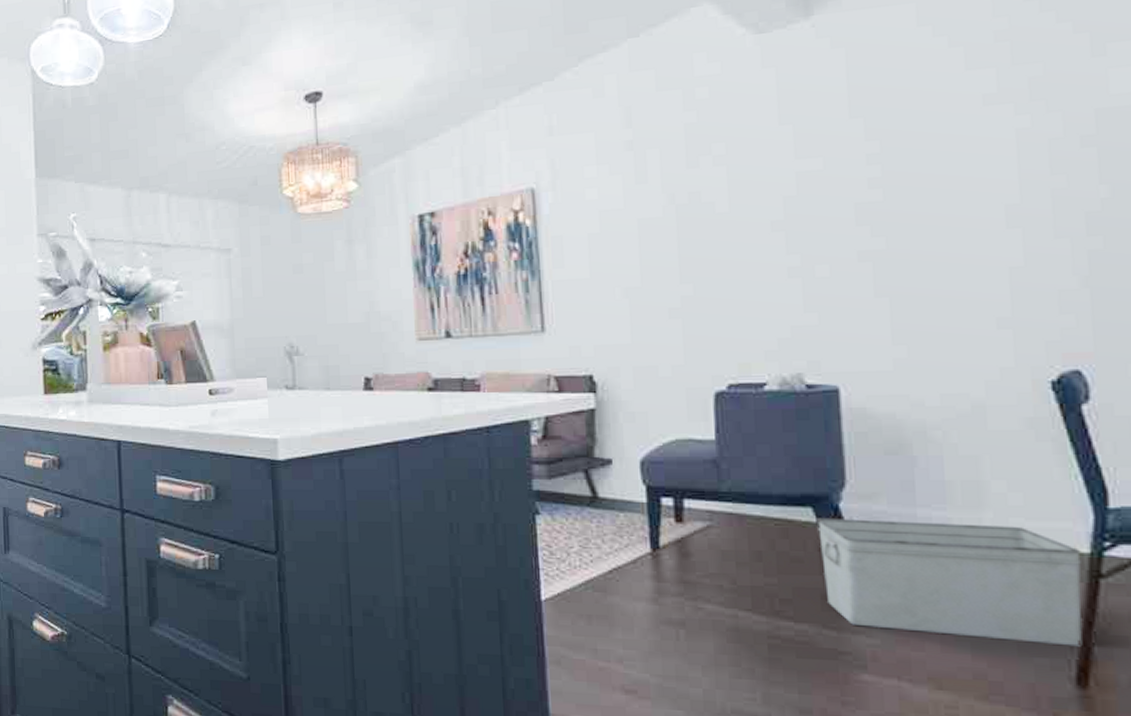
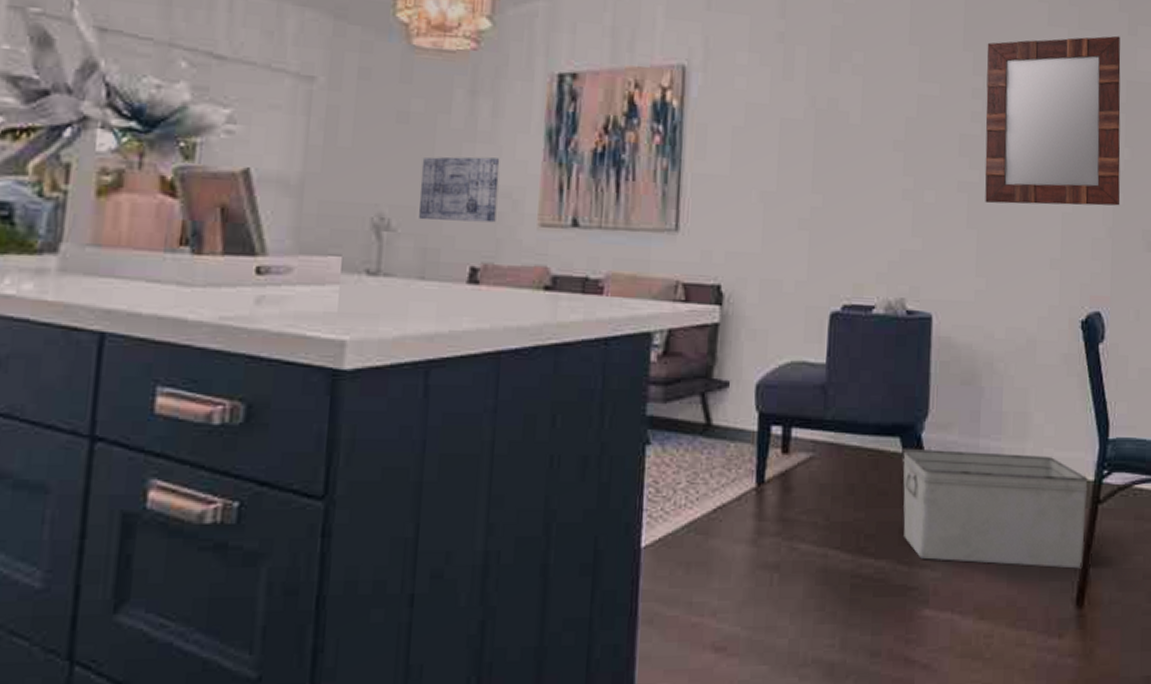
wall art: none [316,290,381,345] -> present [419,156,500,223]
home mirror: none [881,61,1099,270] -> present [985,35,1121,206]

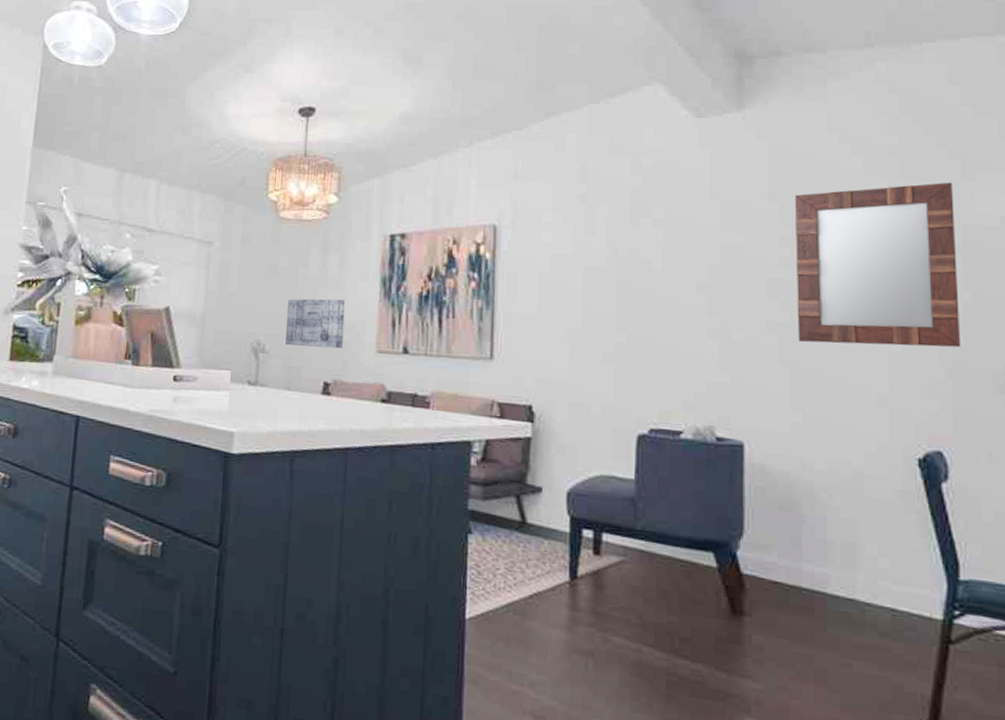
storage bin: present [903,448,1088,569] -> none [717,563,935,707]

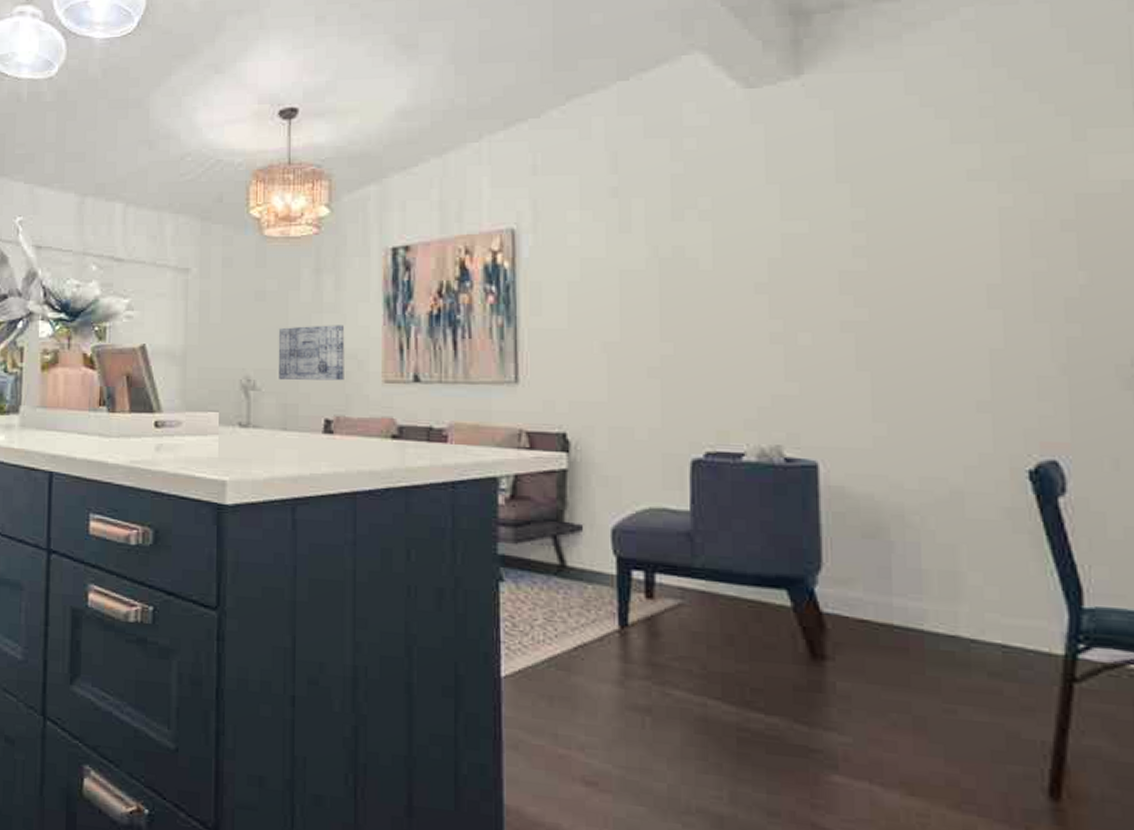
home mirror: present [794,182,962,348] -> none [867,144,1077,343]

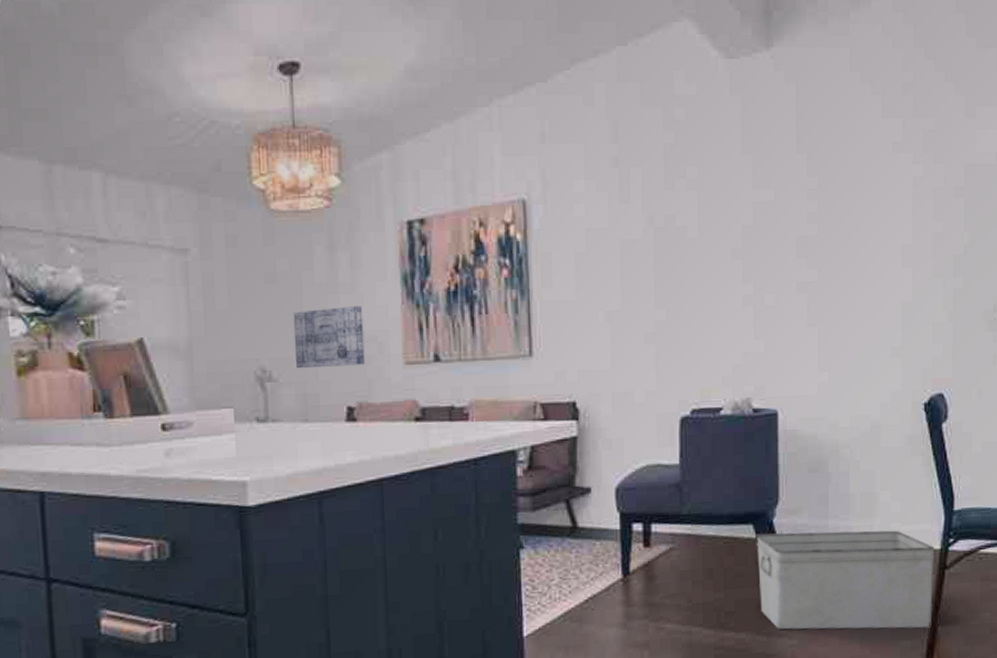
storage bin: none [792,601,1056,755] -> present [757,530,935,630]

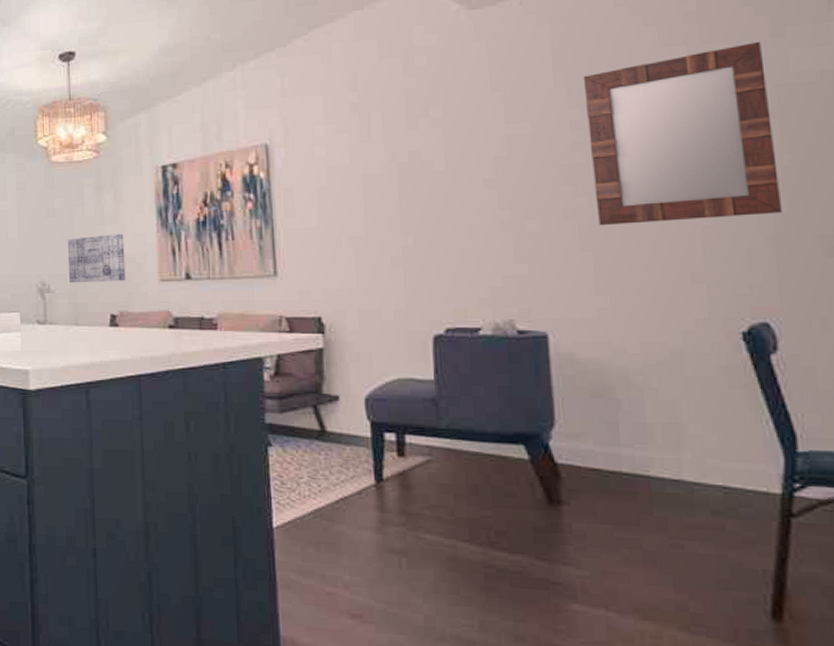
storage bin: present [757,530,935,630] -> none [529,455,777,582]
home mirror: none [820,119,961,301] -> present [583,41,783,226]

